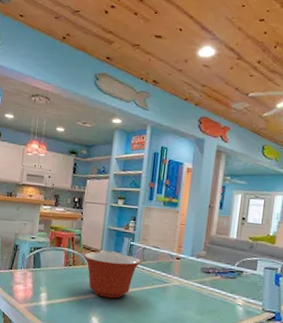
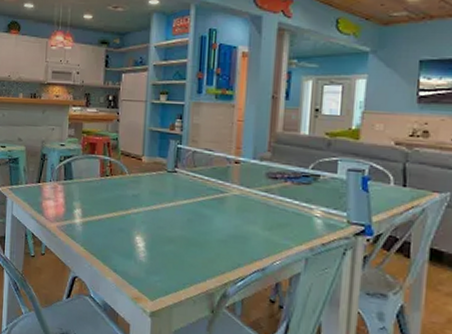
mixing bowl: present [83,252,141,299] -> none [122,158,192,214]

